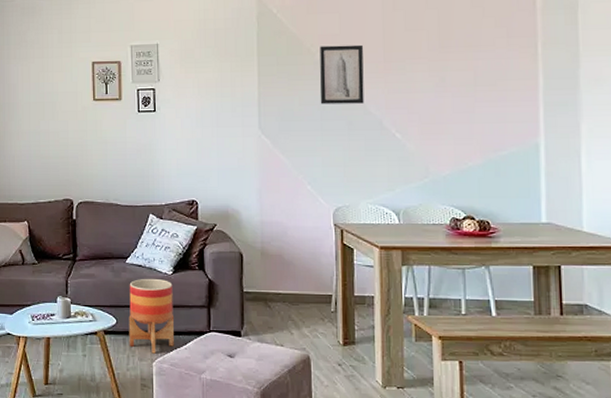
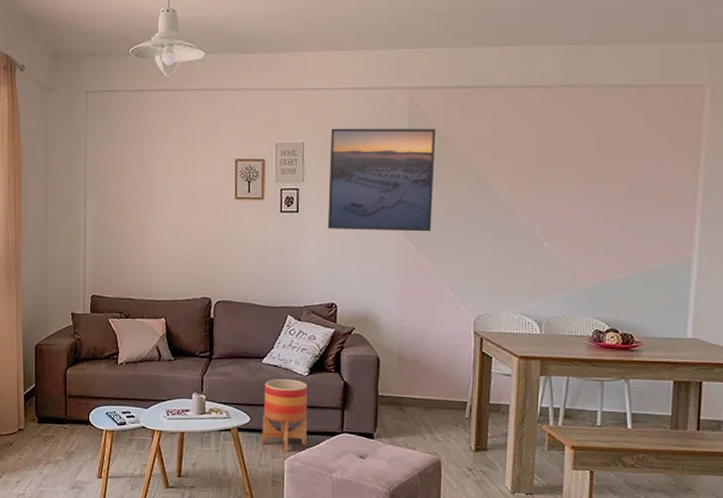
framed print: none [183,27,286,127] -> present [327,128,436,232]
wall art: present [320,44,364,104] -> none [468,149,516,211]

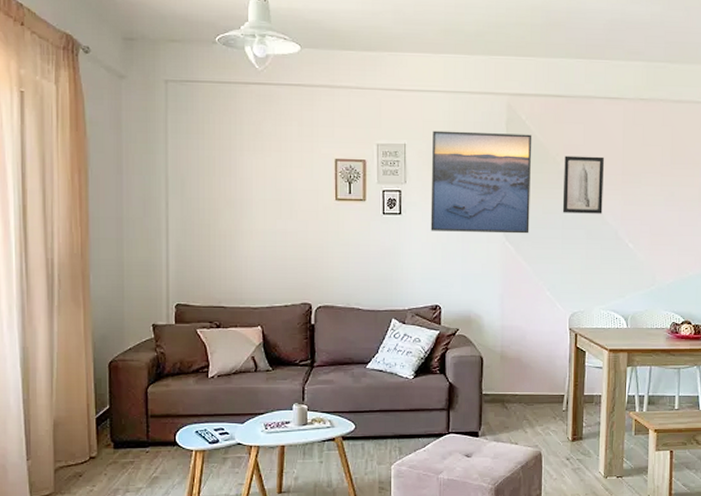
planter: present [262,378,308,452] -> none [368,383,414,457]
wall art: none [468,149,516,211] -> present [562,155,604,214]

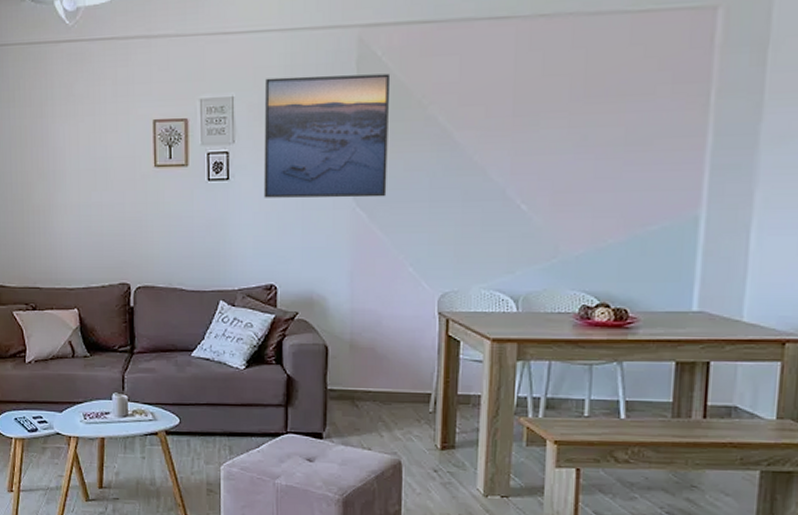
wall art: present [562,155,604,214] -> none [430,94,487,170]

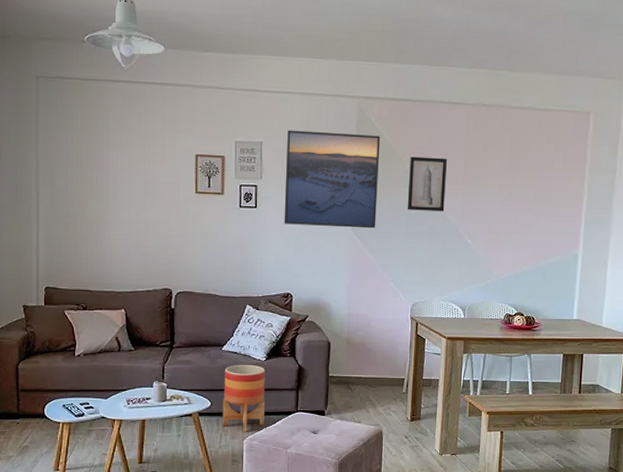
planter: none [194,373,247,457] -> present [222,364,266,432]
wall art: none [430,94,487,170] -> present [407,156,447,212]

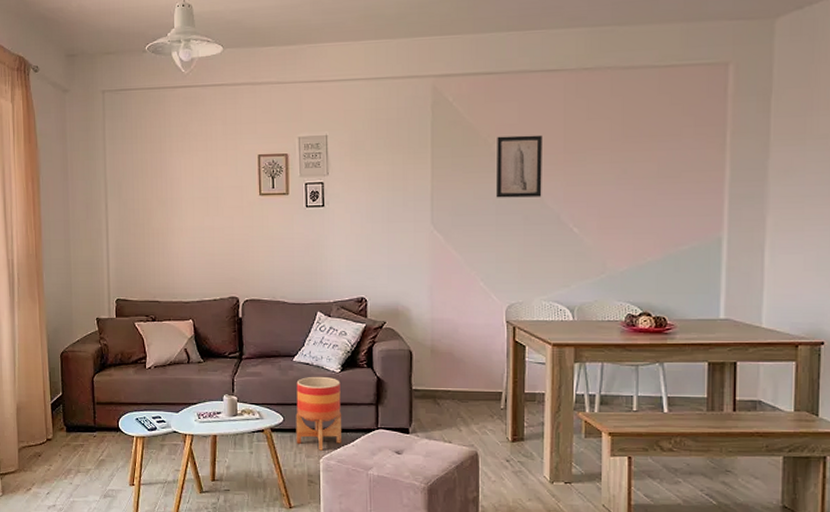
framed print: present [284,130,381,229] -> none [354,116,461,222]

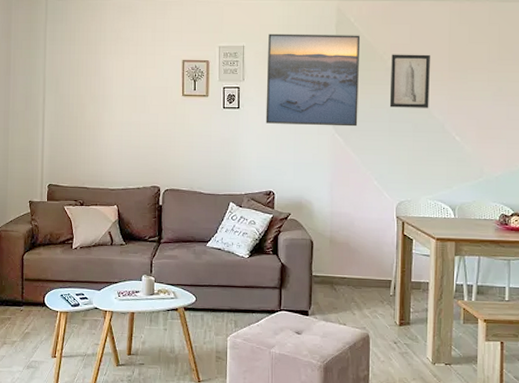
planter: present [295,376,342,451] -> none [206,260,249,329]
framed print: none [354,116,461,222] -> present [265,33,361,127]

